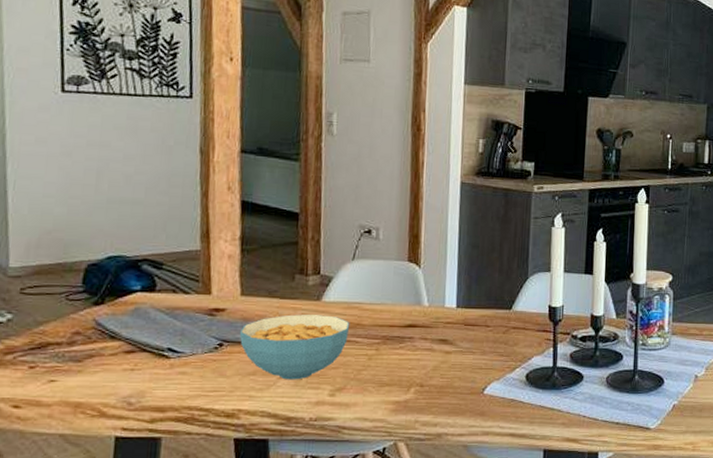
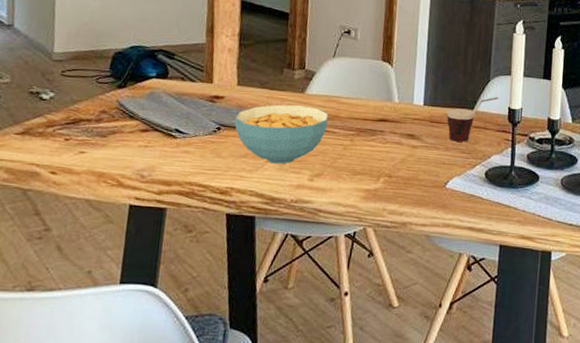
cup: none [482,295,538,344] -> present [446,97,499,142]

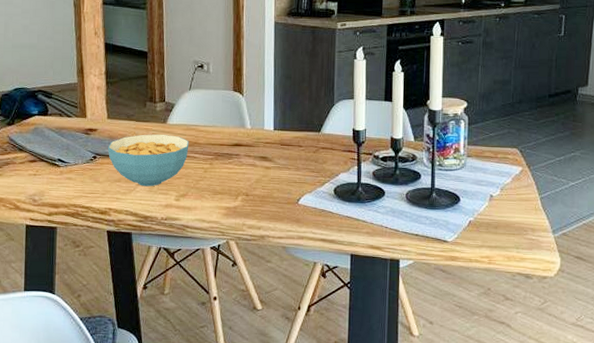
cup: present [446,97,499,142] -> none [295,120,343,162]

